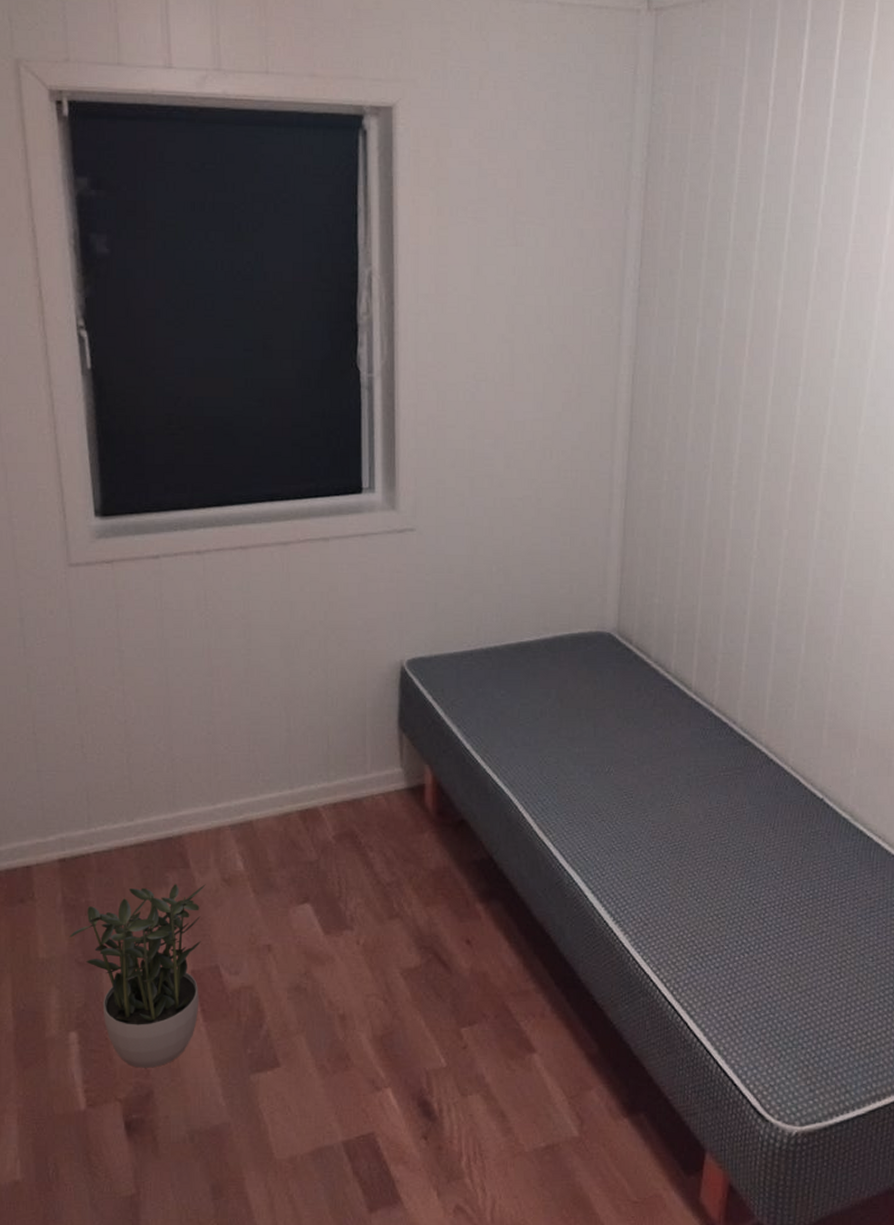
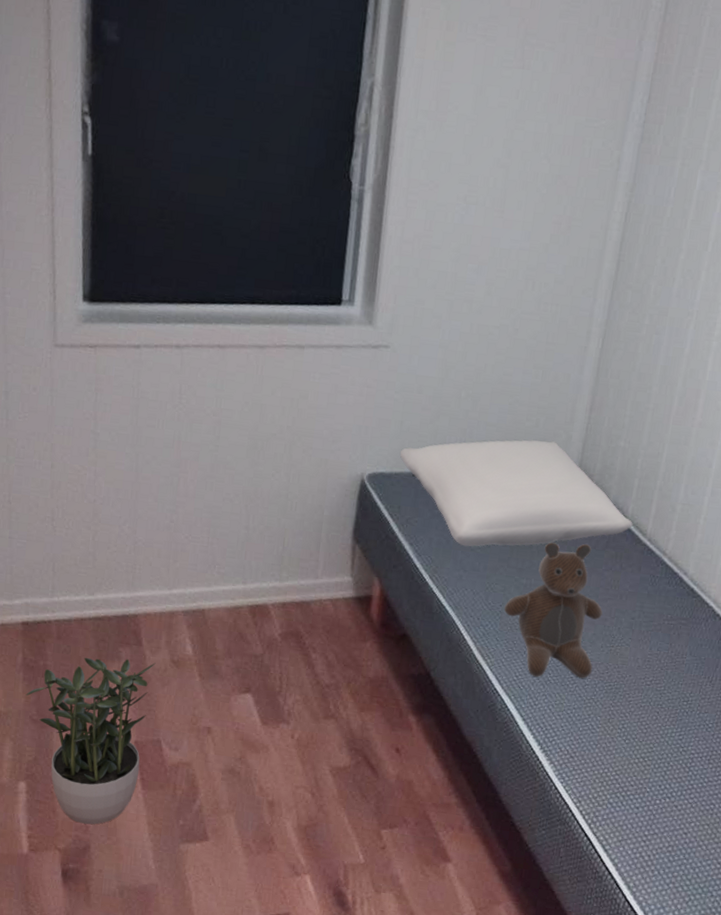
pillow: none [437,606,677,722] -> present [399,439,633,547]
stuffed animal: none [559,705,658,846] -> present [503,542,603,679]

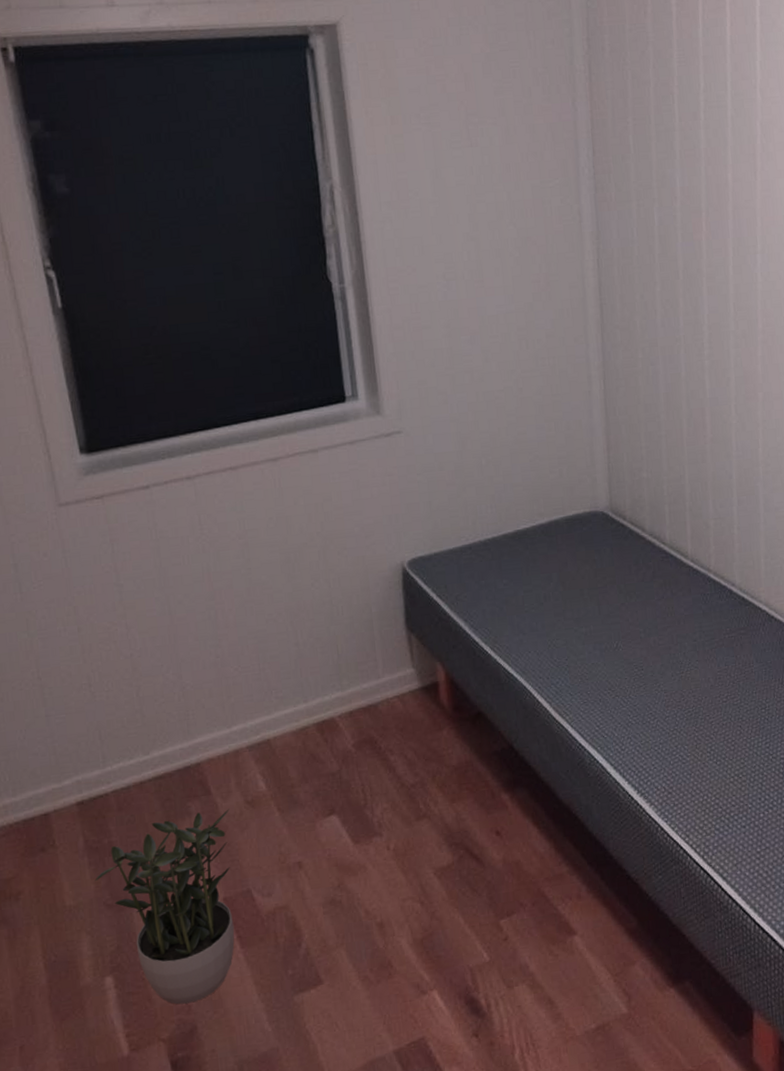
pillow: present [399,439,633,547] -> none [434,487,673,610]
stuffed animal: present [503,542,603,679] -> none [570,579,669,722]

